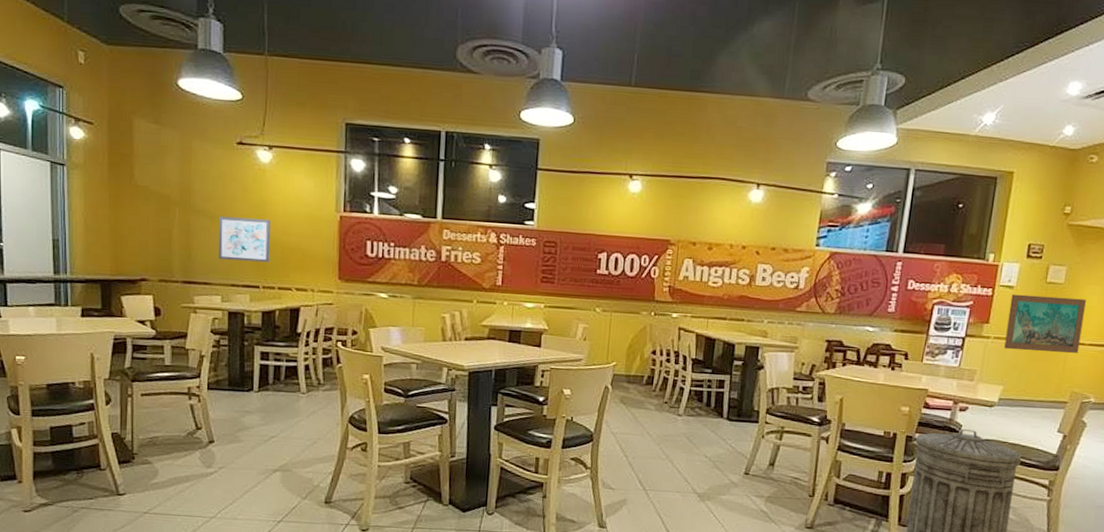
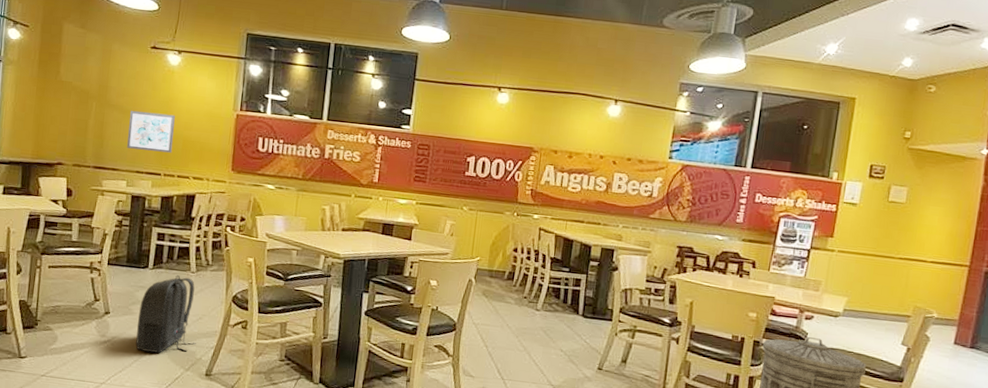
backpack: none [246,397,312,482] -> present [135,275,196,353]
wall art: present [1004,294,1086,353] -> none [848,210,927,270]

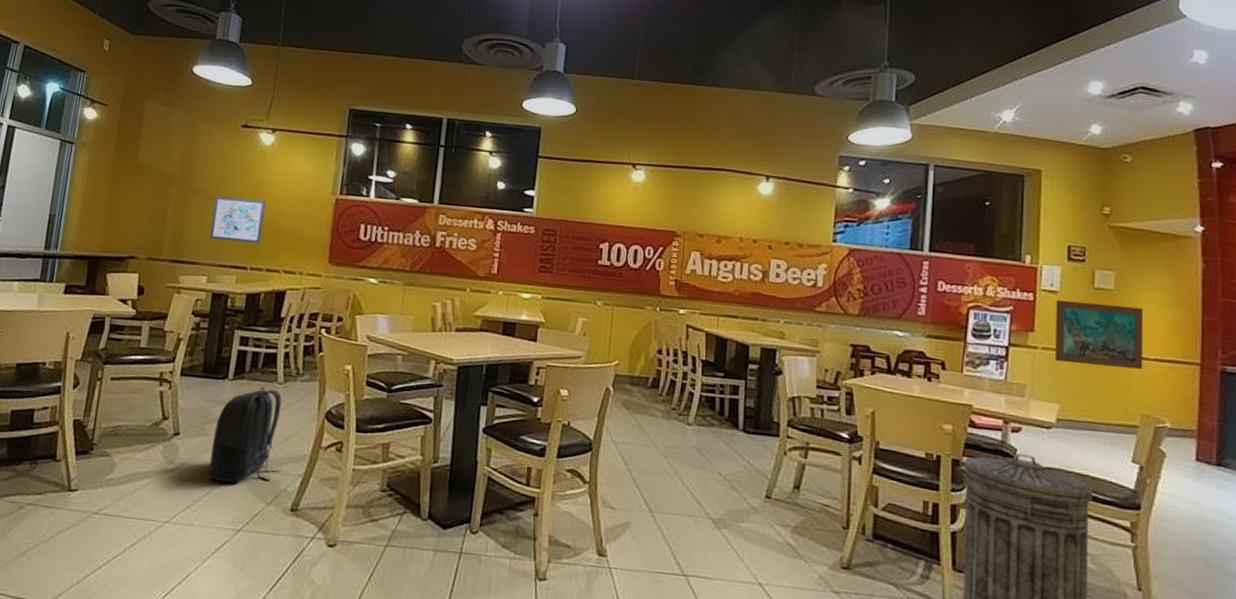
wall art: none [848,210,927,270] -> present [1055,299,1143,369]

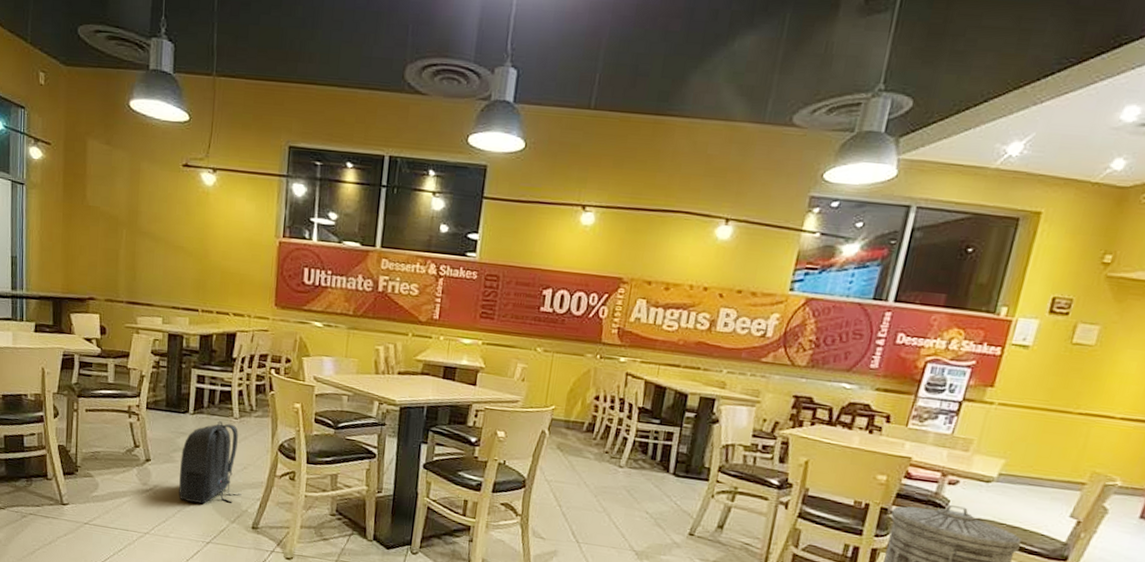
wall art: present [209,195,266,243] -> none [161,238,212,286]
wall art: present [1055,299,1143,369] -> none [1010,354,1122,428]

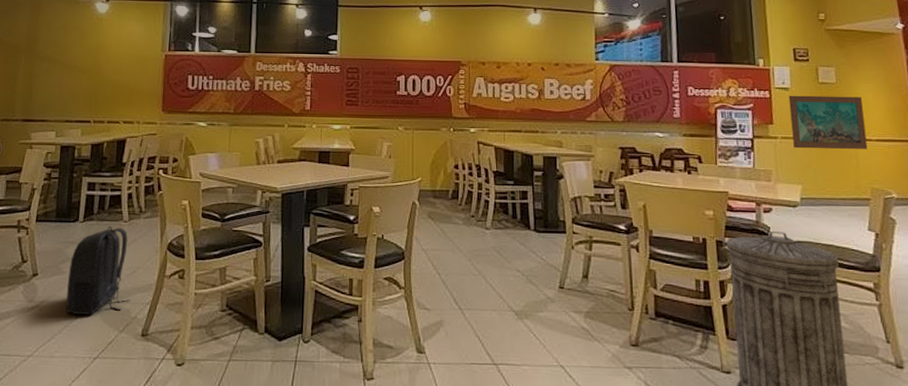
wall art: none [1010,354,1122,428] -> present [788,95,868,150]

